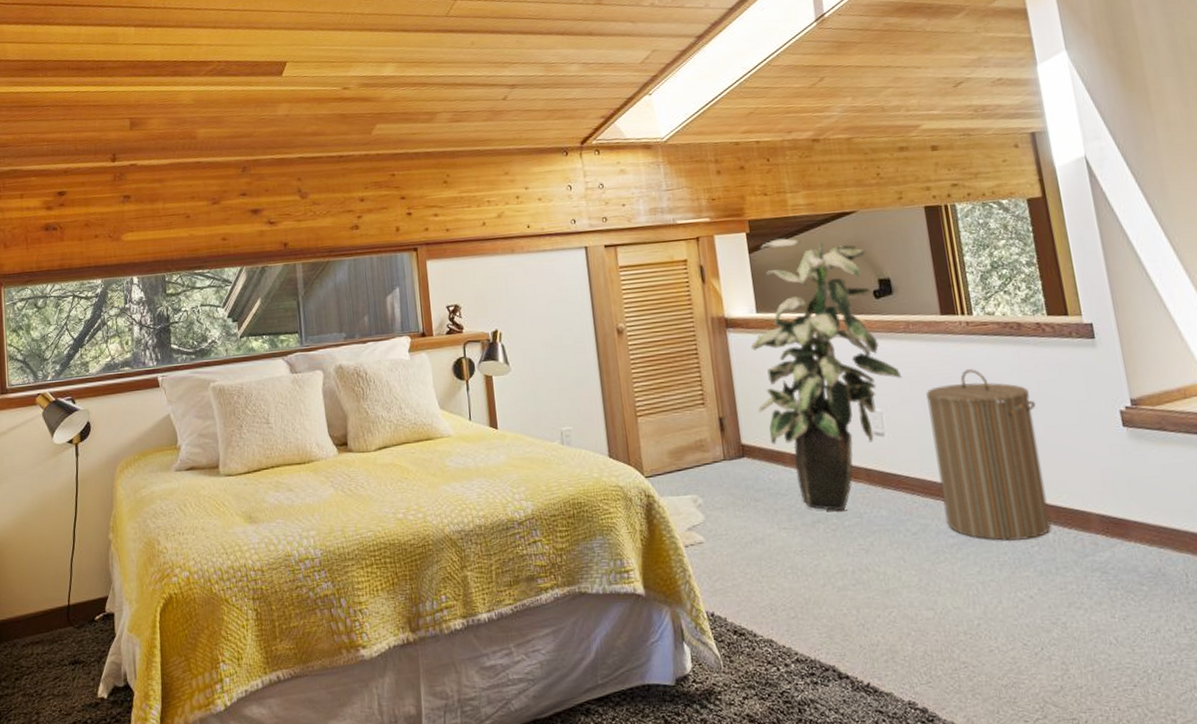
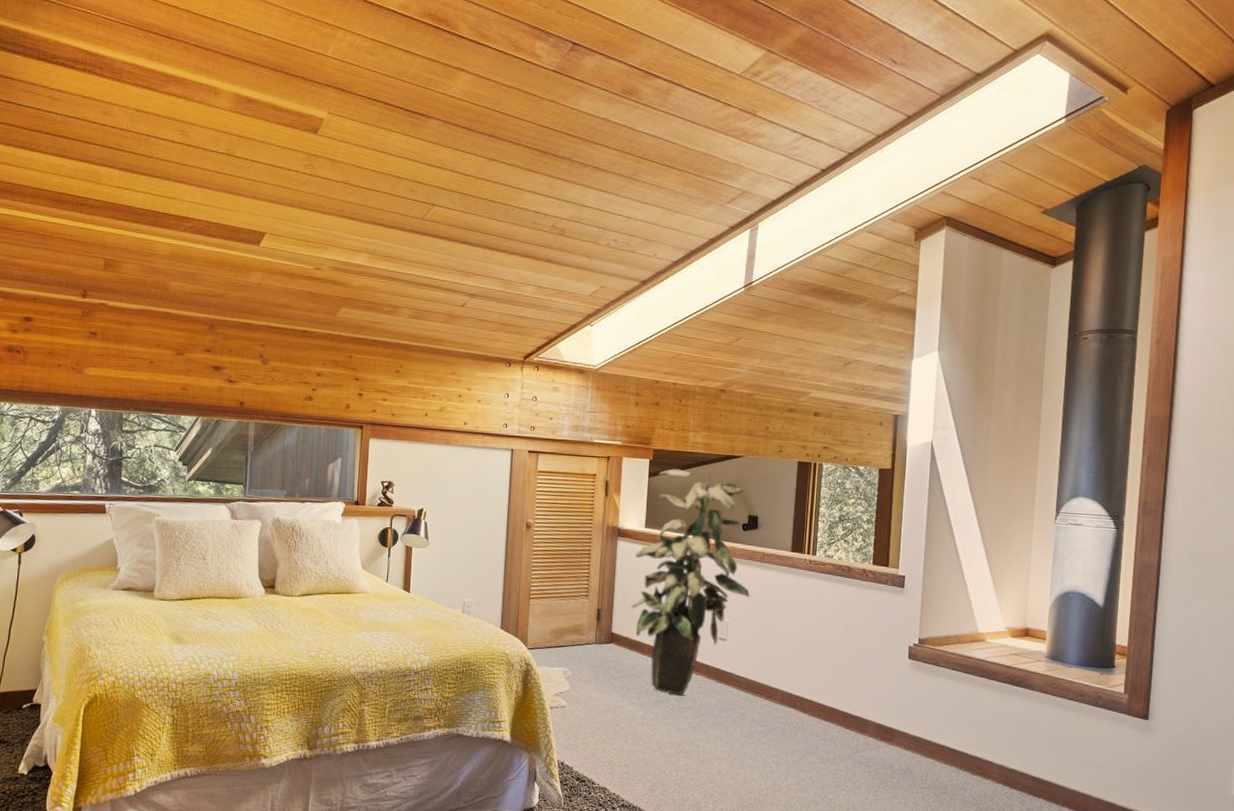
laundry hamper: present [926,369,1052,542] -> none [760,598,848,735]

